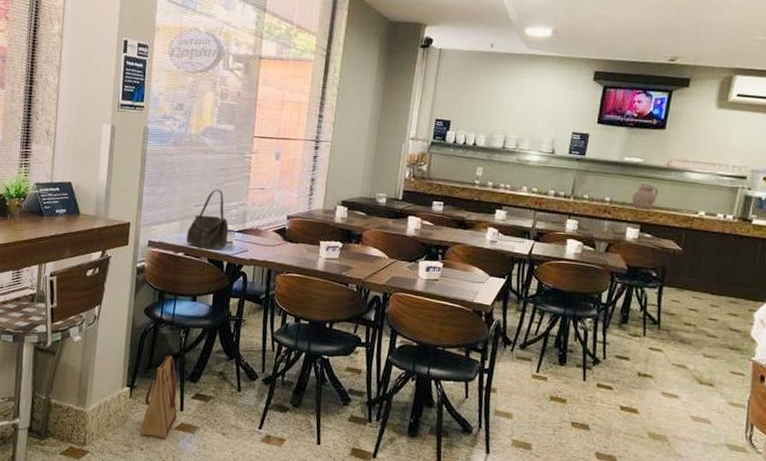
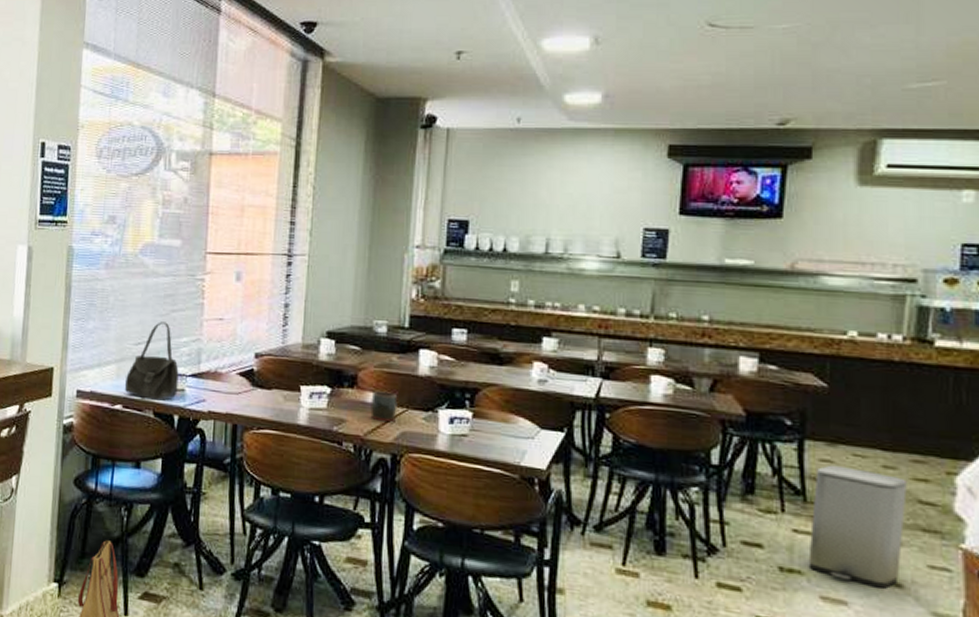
mug: none [370,246,391,269] -> present [370,391,398,421]
jug: present [632,184,659,211] -> none [742,295,782,333]
pedal bin: none [656,303,724,387] -> present [808,464,907,589]

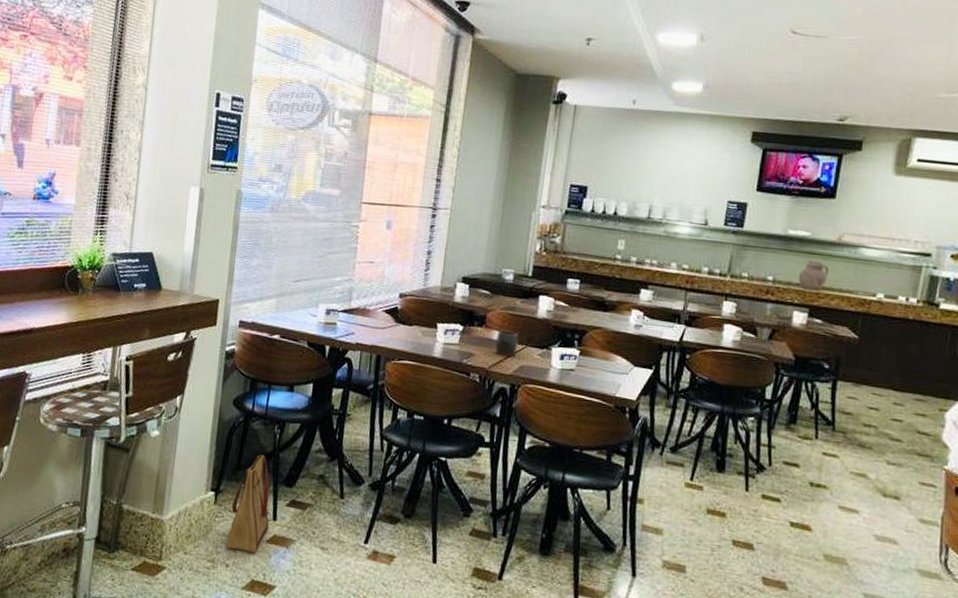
handbag: present [124,321,179,401] -> none [282,262,332,333]
jug: none [742,295,782,333] -> present [798,260,830,292]
pedal bin: present [808,464,907,589] -> none [832,401,910,500]

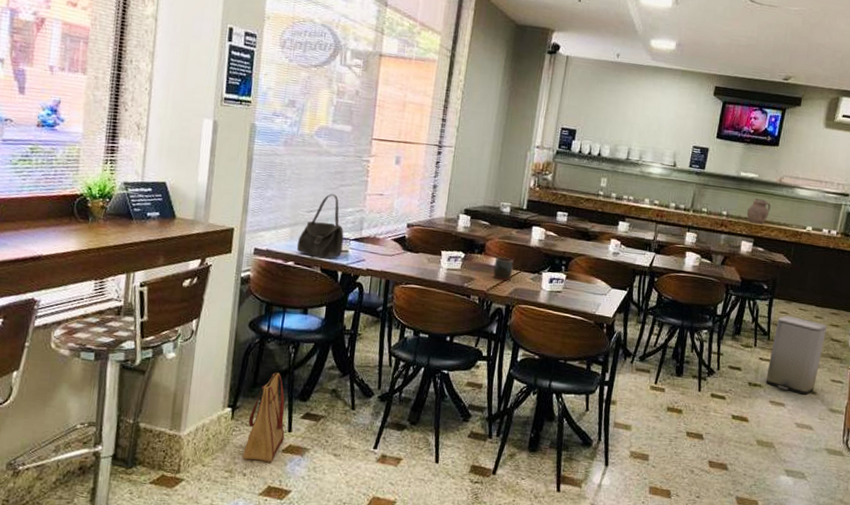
handbag: none [282,262,332,333] -> present [296,194,344,259]
pedal bin: none [832,401,910,500] -> present [765,315,827,395]

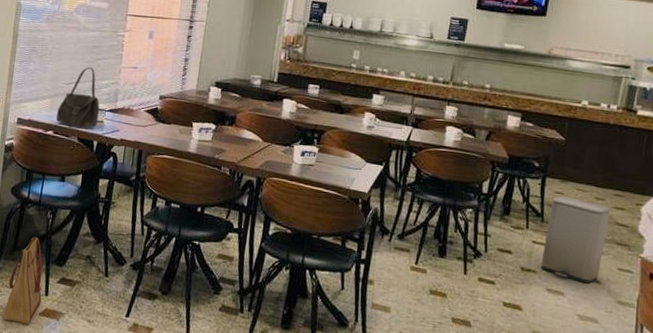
mug: present [493,257,514,280] -> none [243,129,265,153]
jug: present [746,198,771,225] -> none [512,71,540,99]

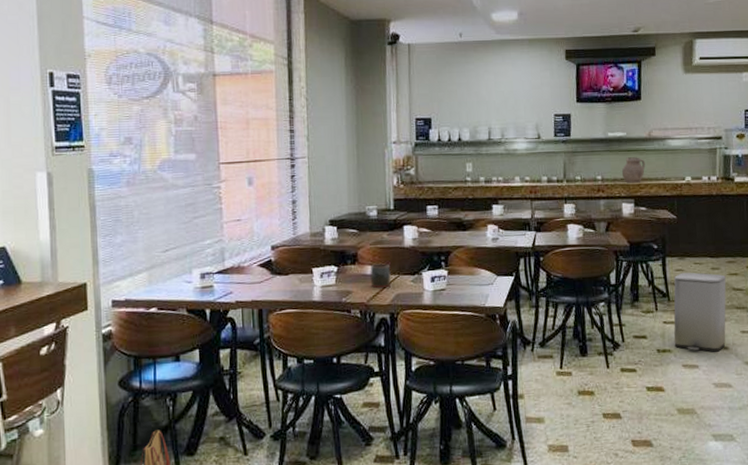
handbag: present [55,67,100,129] -> none [157,228,207,299]
mug: none [243,129,265,153] -> present [370,263,391,288]
jug: none [512,71,540,99] -> present [621,157,646,184]

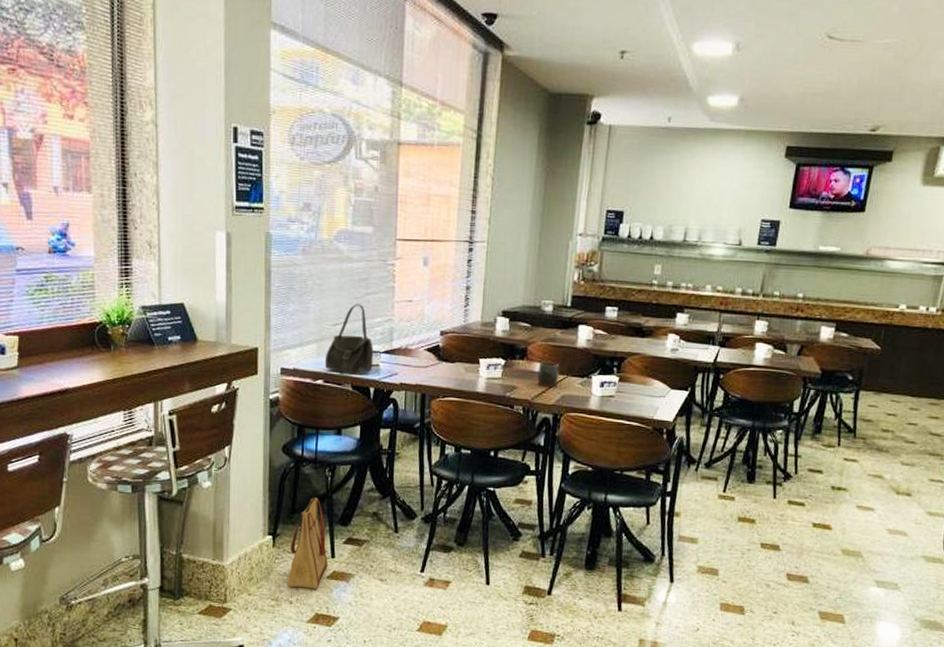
handbag: none [157,228,207,299] -> present [324,304,374,375]
jug: present [621,157,646,184] -> none [827,276,857,307]
pedal bin: present [673,272,726,352] -> none [851,409,924,497]

